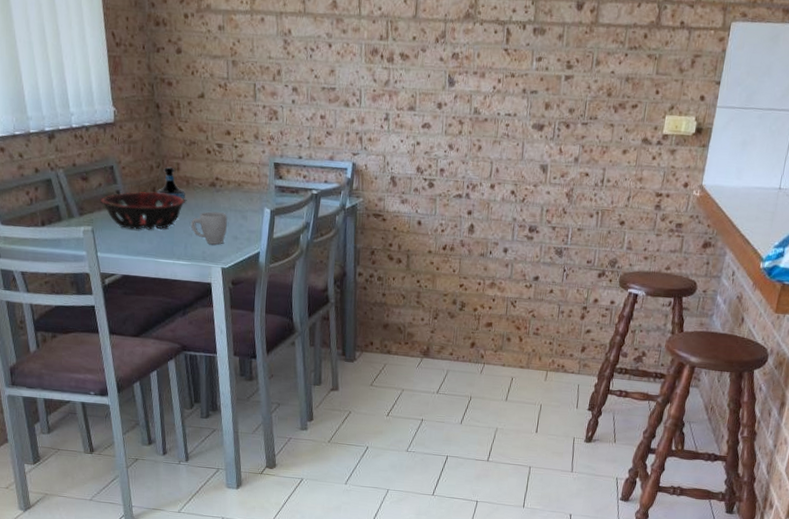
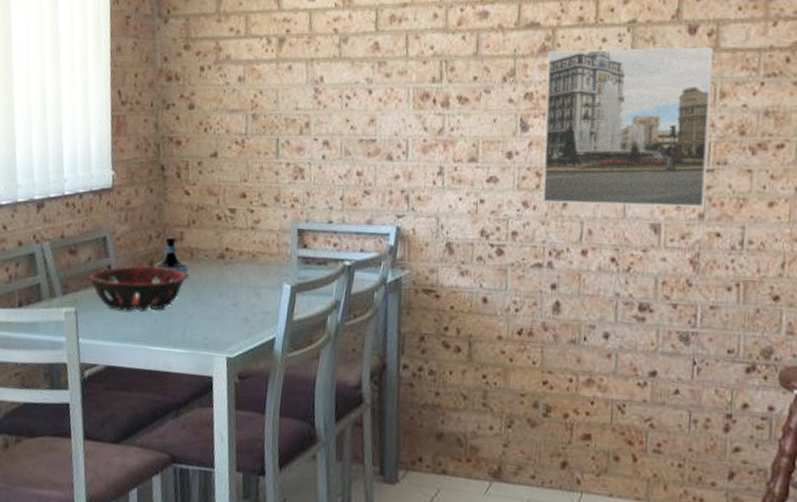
mug: present [190,211,227,245] -> none [191,288,237,329]
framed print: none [463,17,594,153] -> present [542,47,714,208]

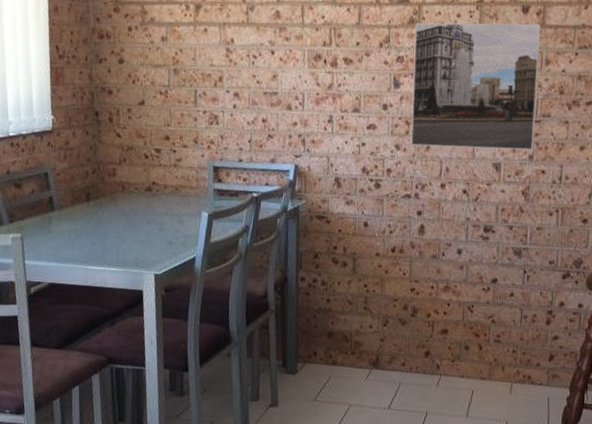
decorative bowl: present [88,266,188,311] -> none [32,197,121,236]
tequila bottle: present [154,236,188,275] -> none [91,172,120,205]

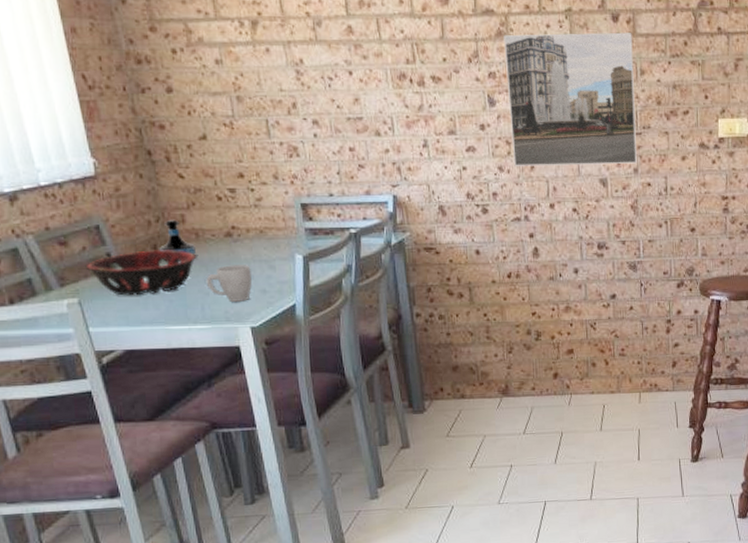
decorative bowl: none [32,197,121,236] -> present [87,250,197,296]
tequila bottle: none [91,172,120,205] -> present [159,219,196,255]
mug: none [124,216,163,250] -> present [206,265,252,302]

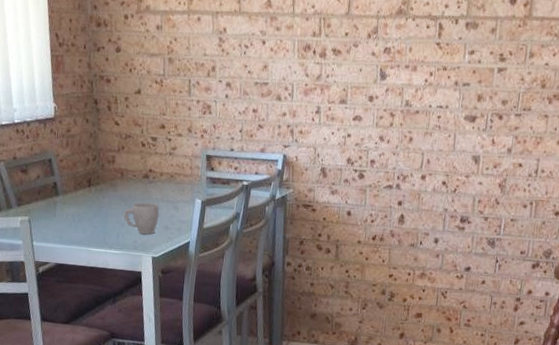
decorative bowl: present [87,250,197,296] -> none [38,183,120,220]
tequila bottle: present [159,219,196,255] -> none [92,159,119,191]
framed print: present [504,32,637,166] -> none [394,13,528,144]

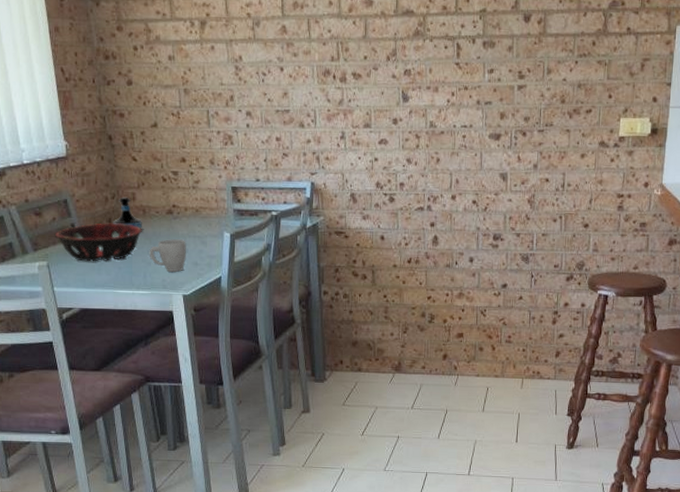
decorative bowl: none [38,183,120,220] -> present [55,223,143,262]
tequila bottle: none [92,159,119,191] -> present [113,196,142,229]

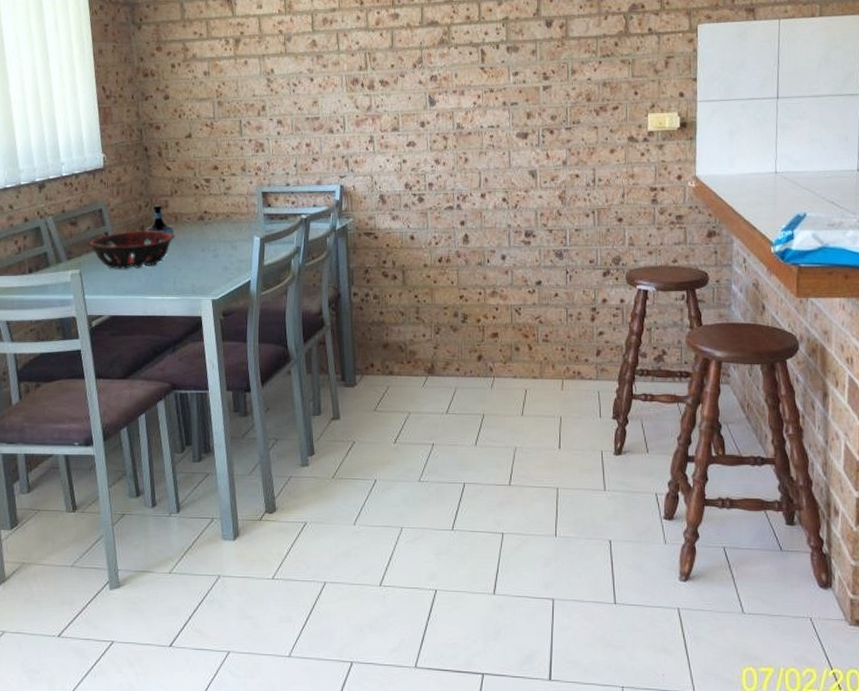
mug: present [149,239,186,272] -> none [179,245,216,277]

